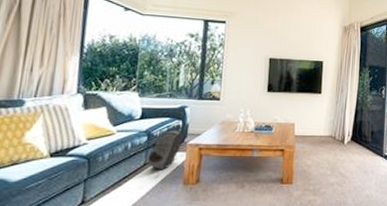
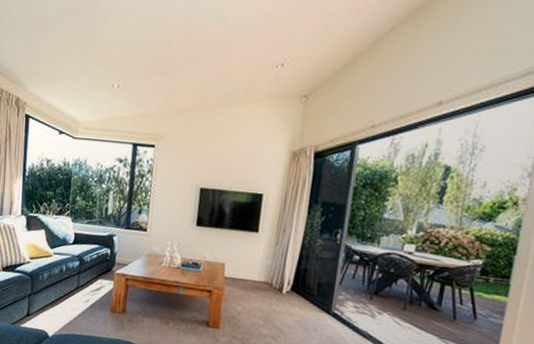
backpack: present [147,130,183,169] -> none [79,257,111,295]

